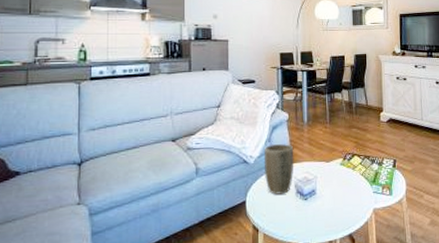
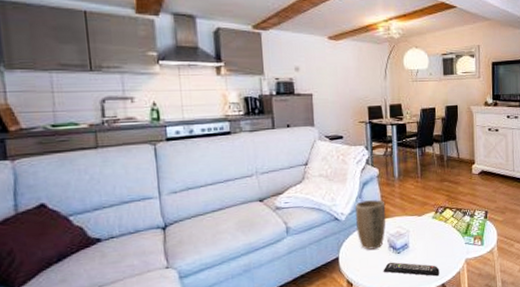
remote control: none [289,208,347,226] -> present [383,262,440,277]

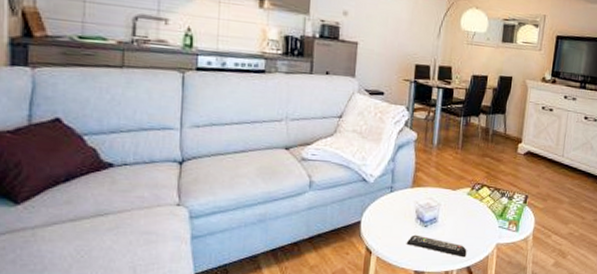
plant pot: present [354,200,386,250] -> none [384,165,419,218]

